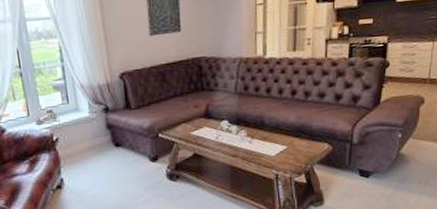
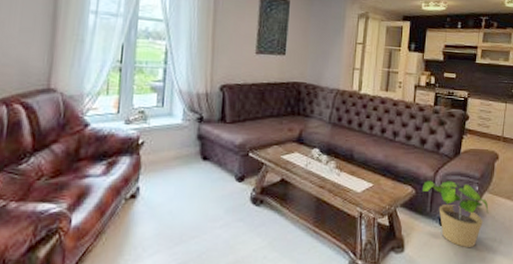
potted plant: none [340,132,413,194] -> present [423,181,489,248]

